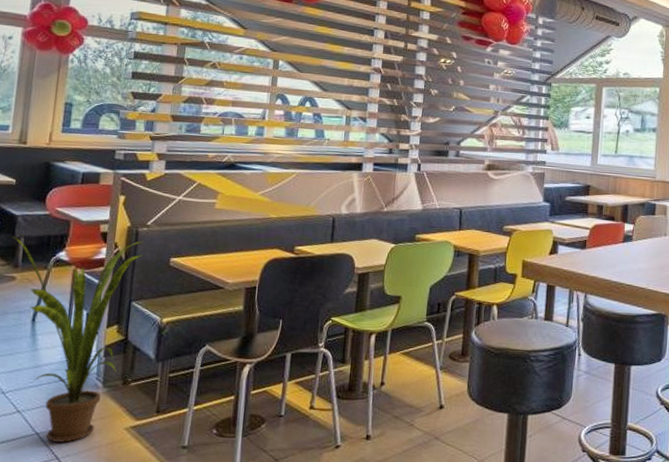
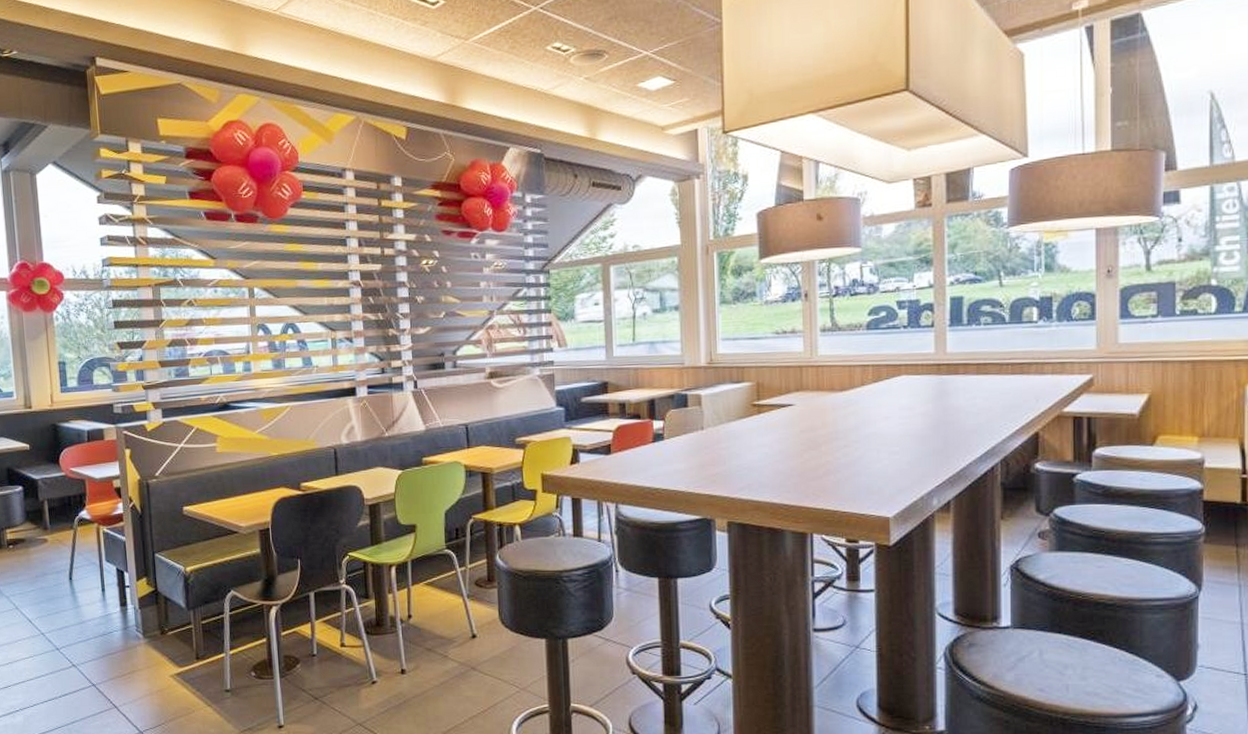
house plant: present [11,236,145,443] -> none [36,492,158,692]

